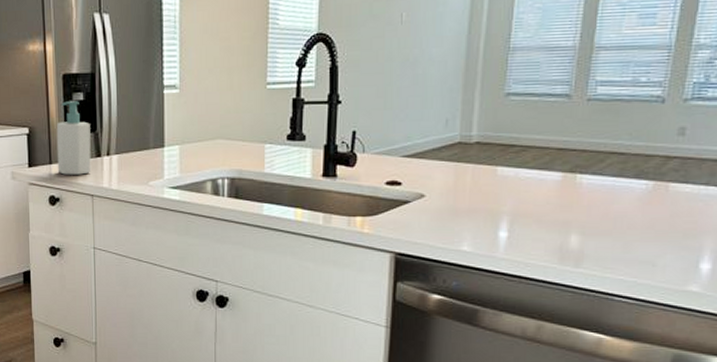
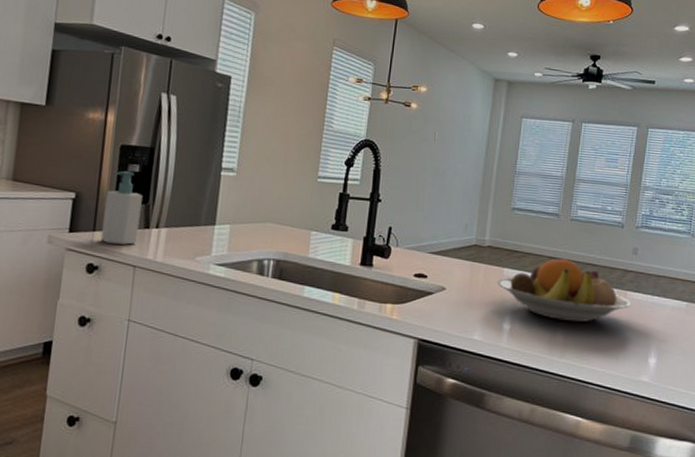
fruit bowl: none [490,148,676,225] -> present [498,258,632,323]

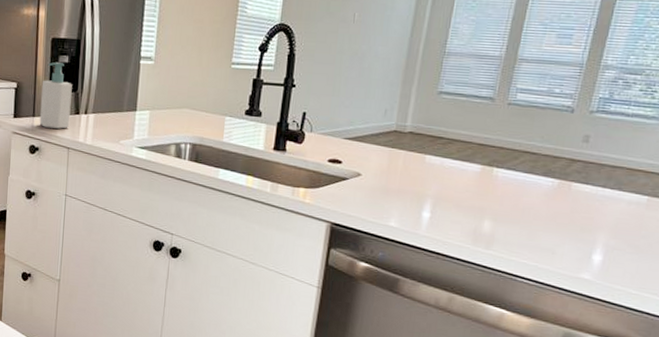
fruit bowl: present [498,258,632,323] -> none [418,145,577,214]

